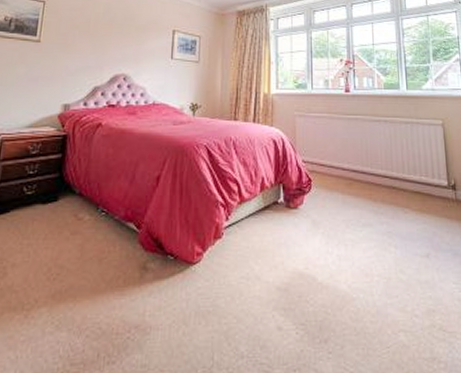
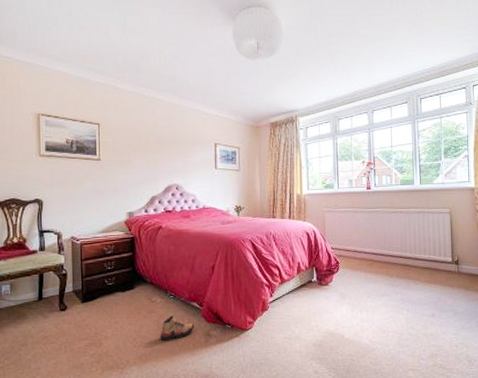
shoe: none [82,238,128,273] -> present [160,315,195,341]

